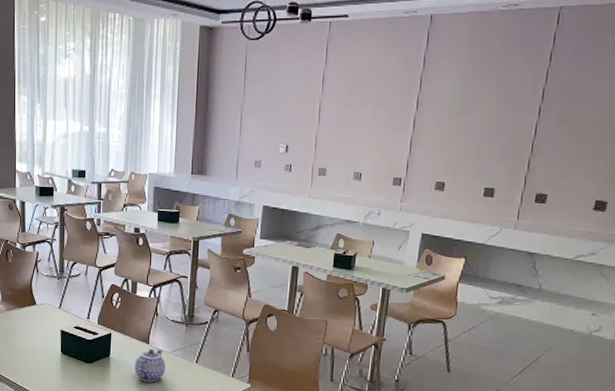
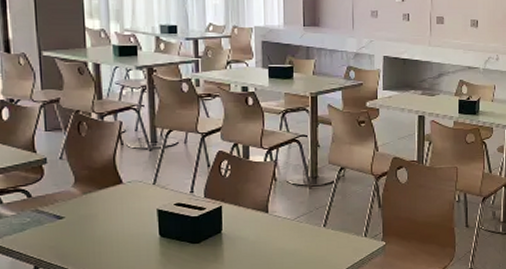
teapot: present [134,349,166,382] -> none [252,217,290,255]

